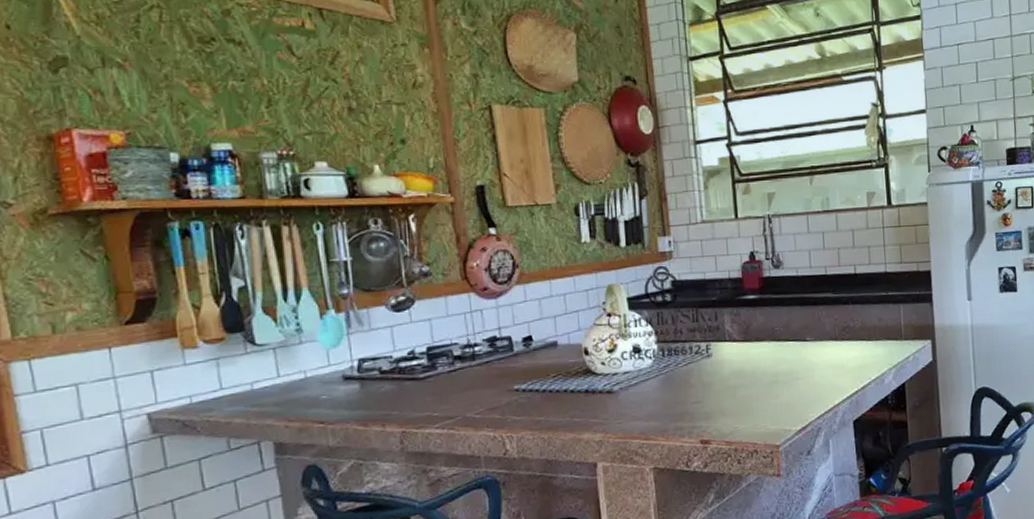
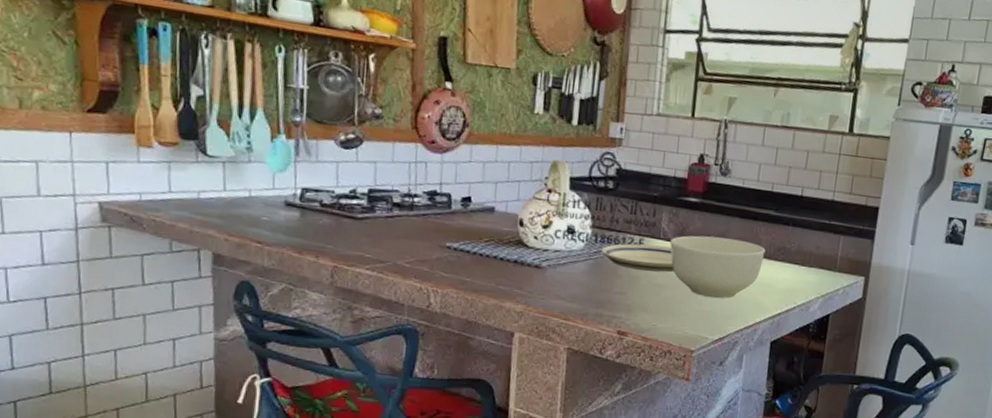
plate: none [670,347,746,376] -> present [601,243,674,272]
bowl: none [737,327,831,390] -> present [670,235,766,298]

